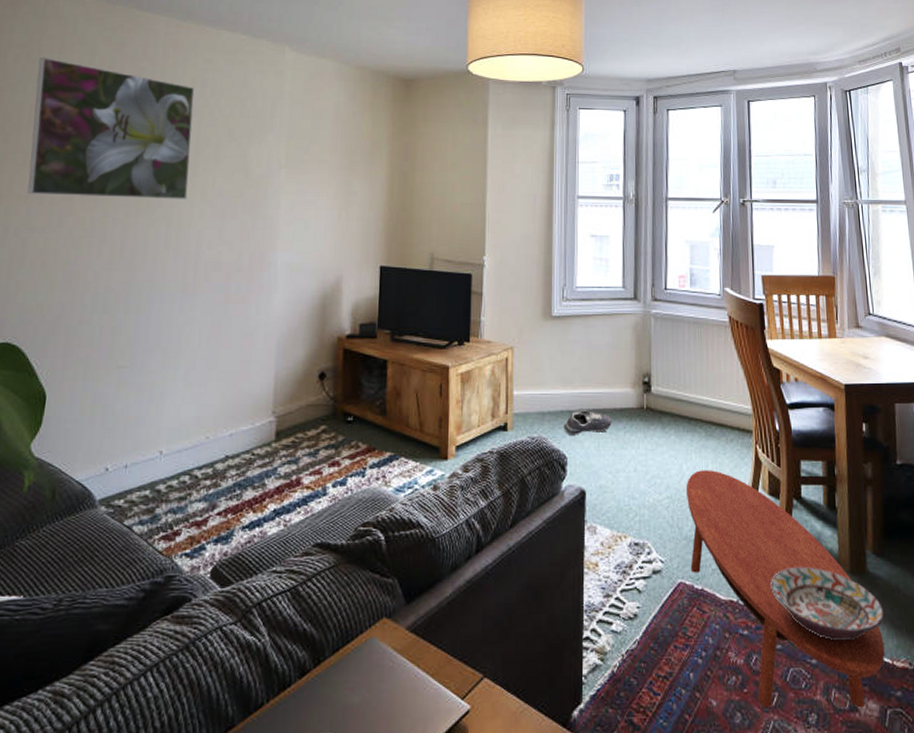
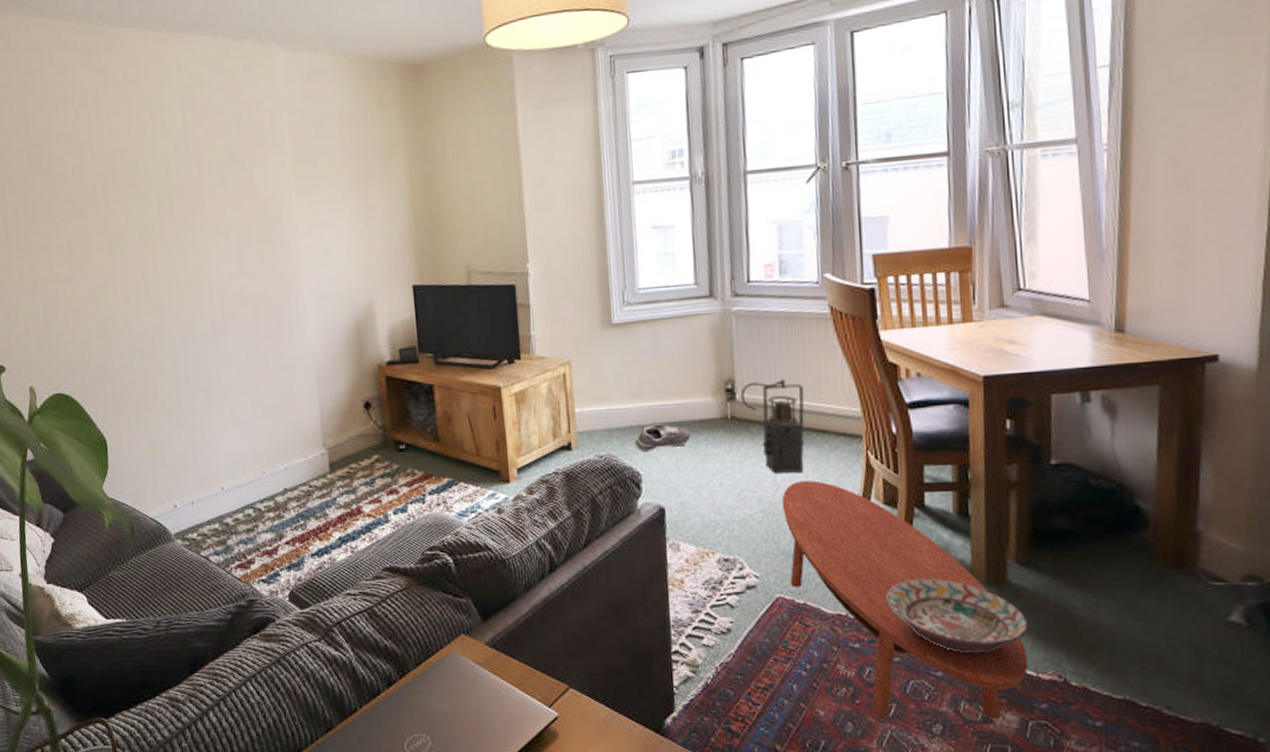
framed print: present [27,57,195,199] -> none [24,95,200,244]
lantern: none [656,375,707,462] -> present [741,378,805,473]

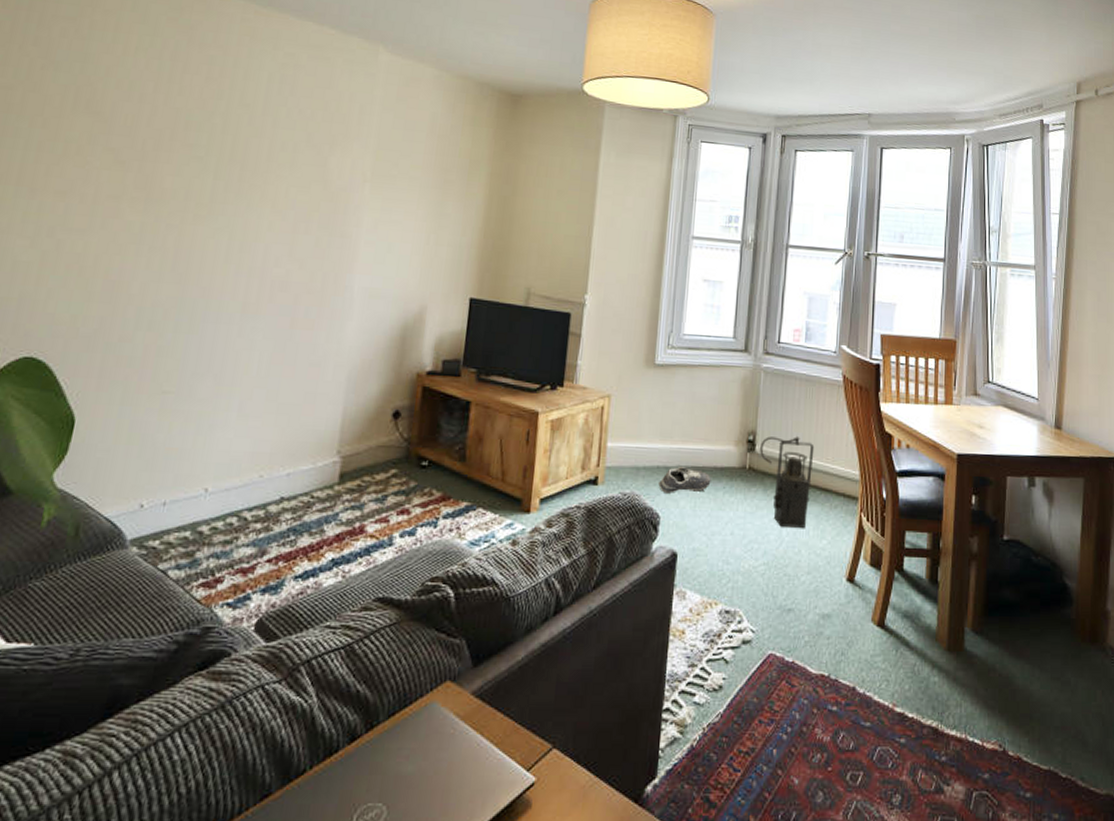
coffee table: present [781,480,1028,720] -> none [782,536,975,790]
decorative bowl: present [886,579,1029,654] -> none [864,642,978,720]

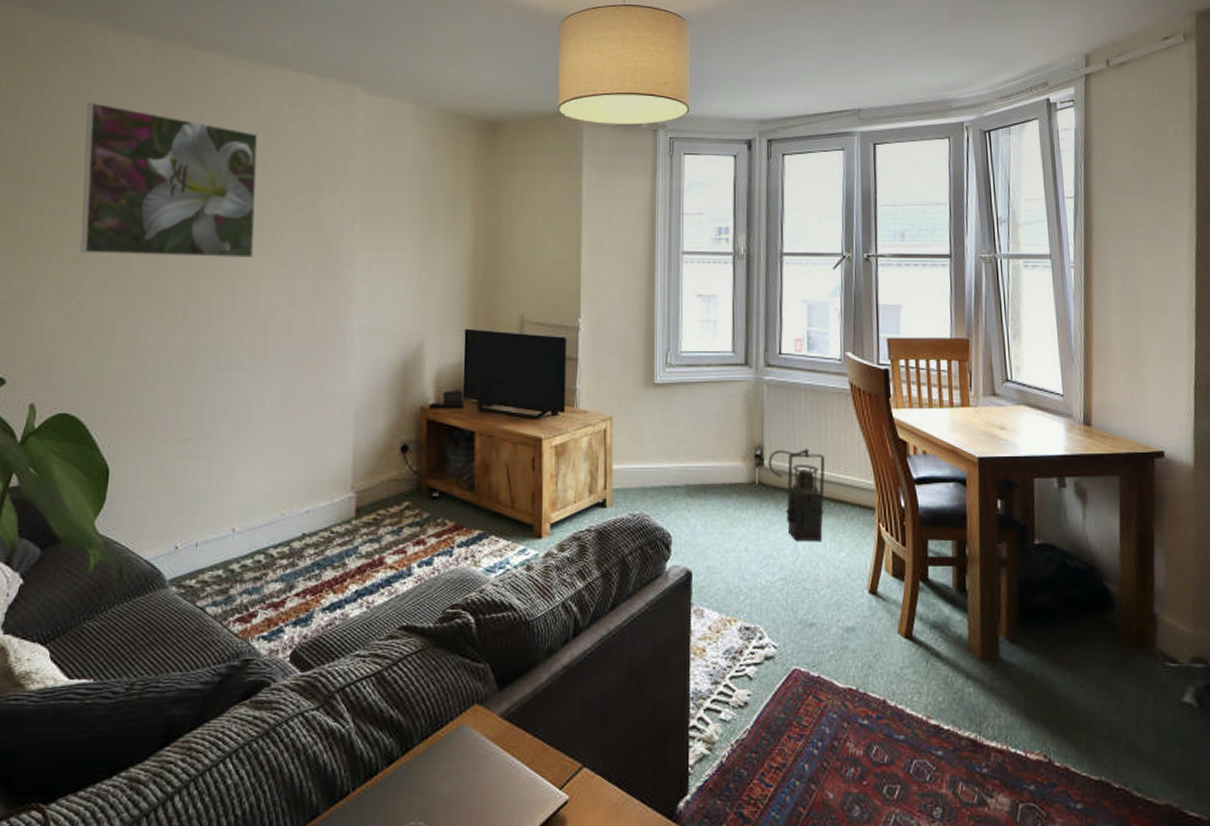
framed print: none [66,34,272,209] -> present [80,102,258,258]
shoe: present [658,467,711,493] -> none [667,485,721,512]

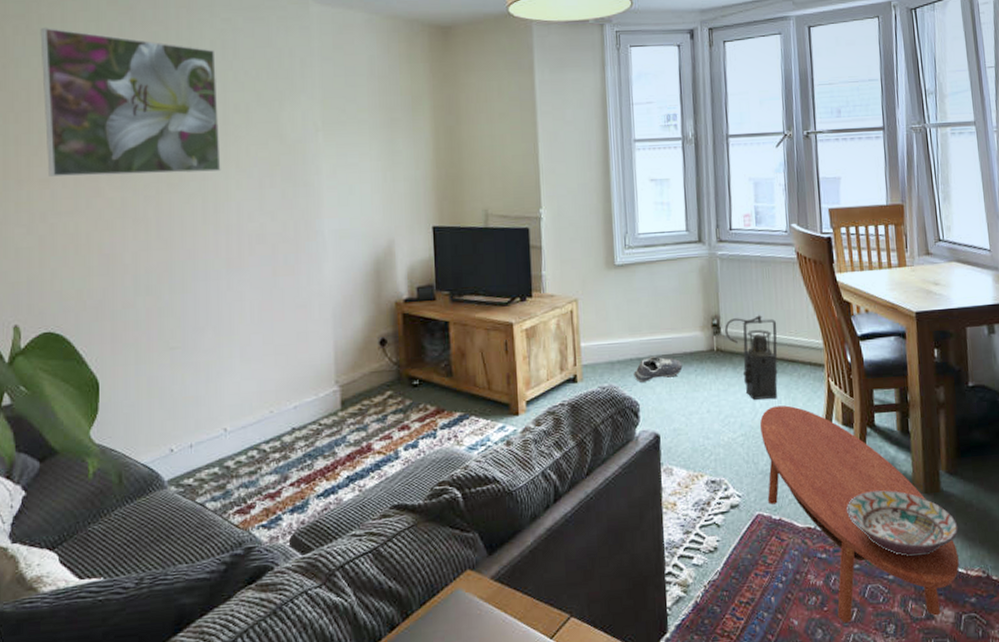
shoe: none [667,485,721,512] -> present [633,356,683,382]
coffee table: none [801,550,1017,802] -> present [759,405,959,623]
decorative bowl: none [893,654,1018,732] -> present [847,490,959,557]

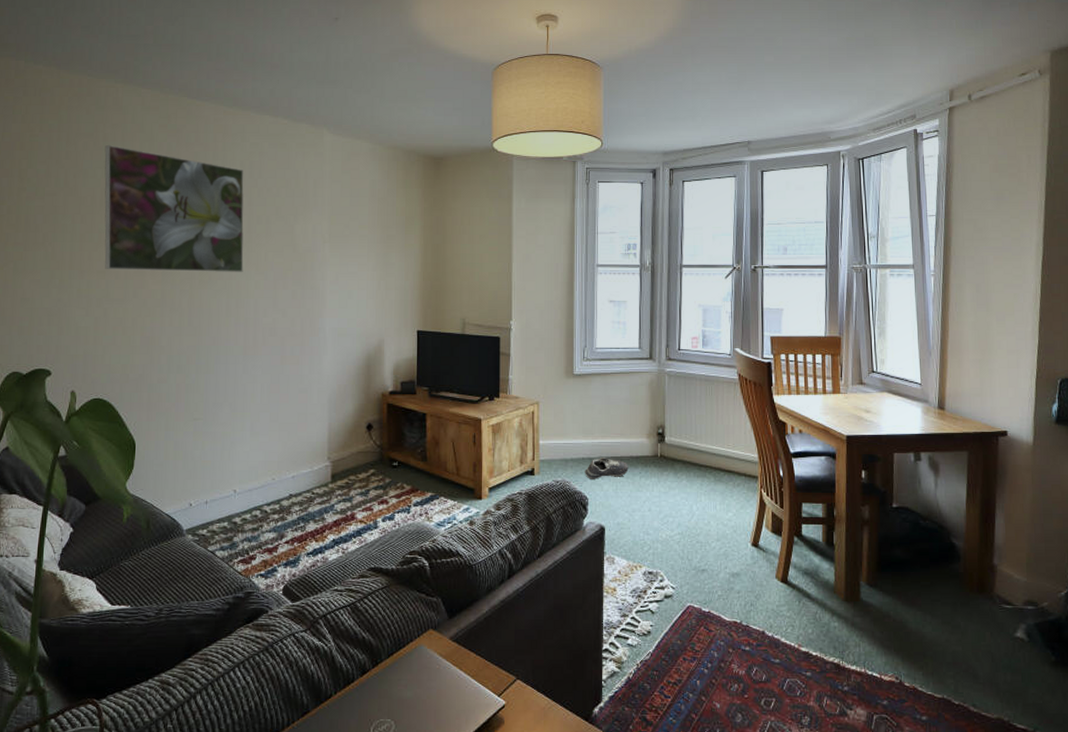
lantern: present [725,314,778,400] -> none [669,427,717,503]
coffee table: present [759,405,959,623] -> none [695,510,874,713]
decorative bowl: present [847,490,959,557] -> none [771,595,875,658]

